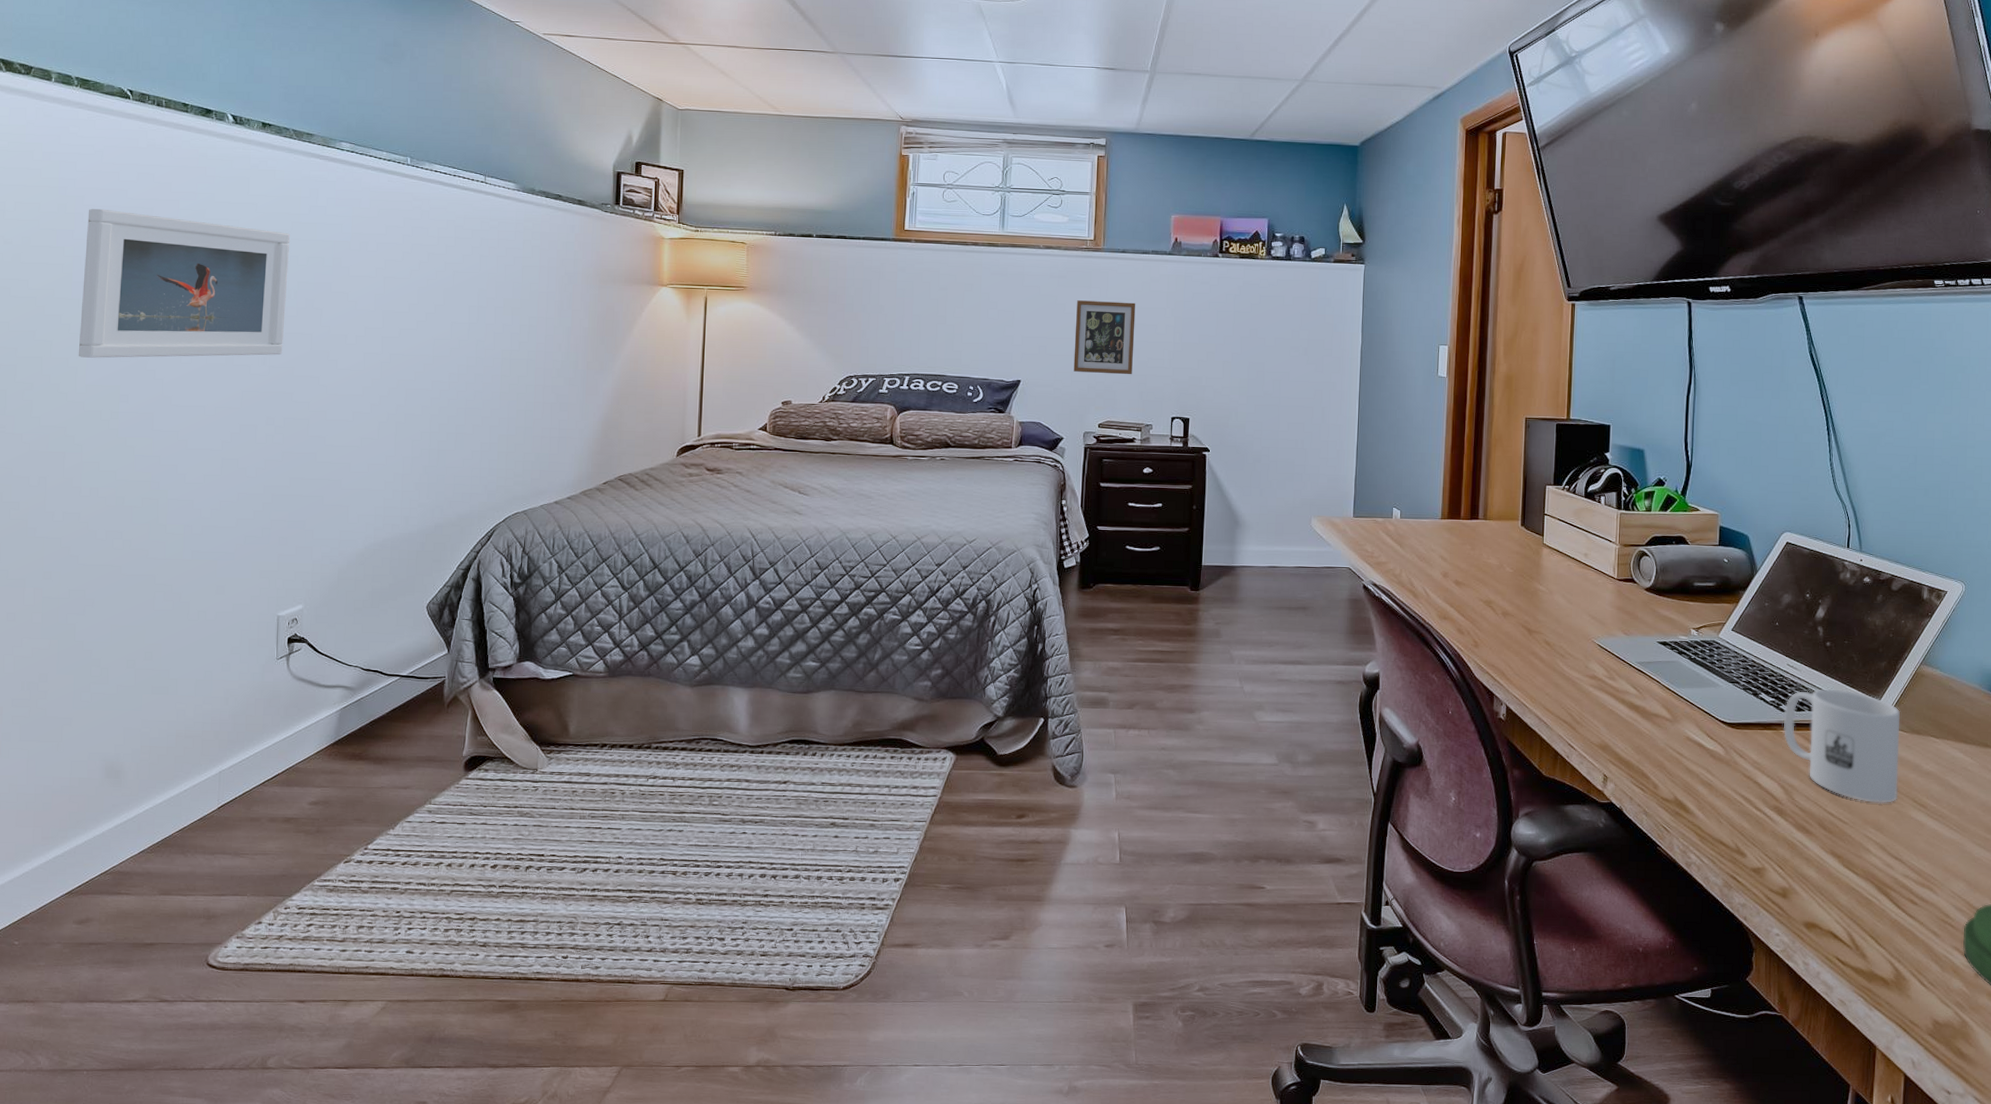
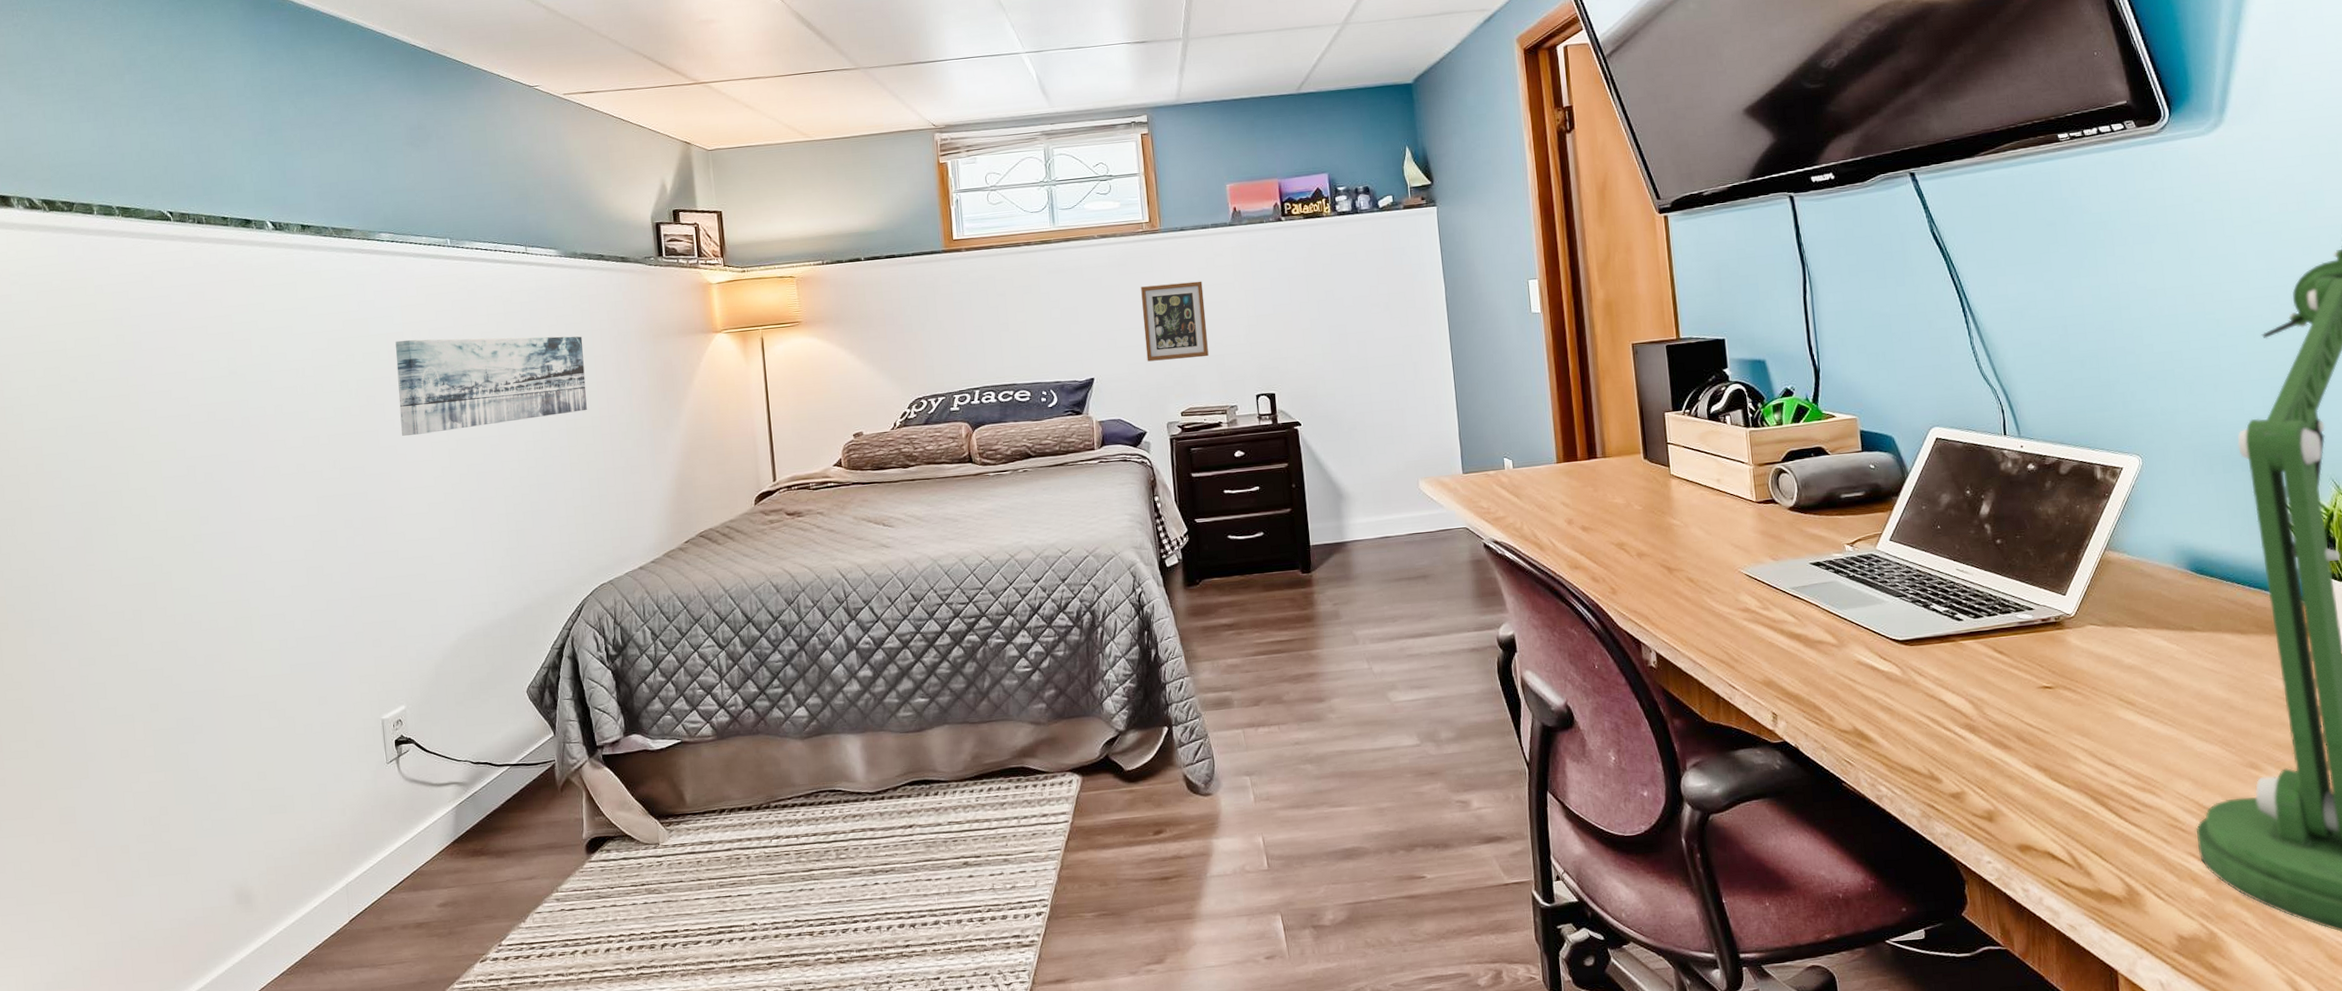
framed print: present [78,208,291,358] -> none [146,332,352,485]
wall art: none [336,249,529,344] -> present [395,336,587,436]
mug: present [1784,688,1901,804] -> none [1960,588,2101,707]

